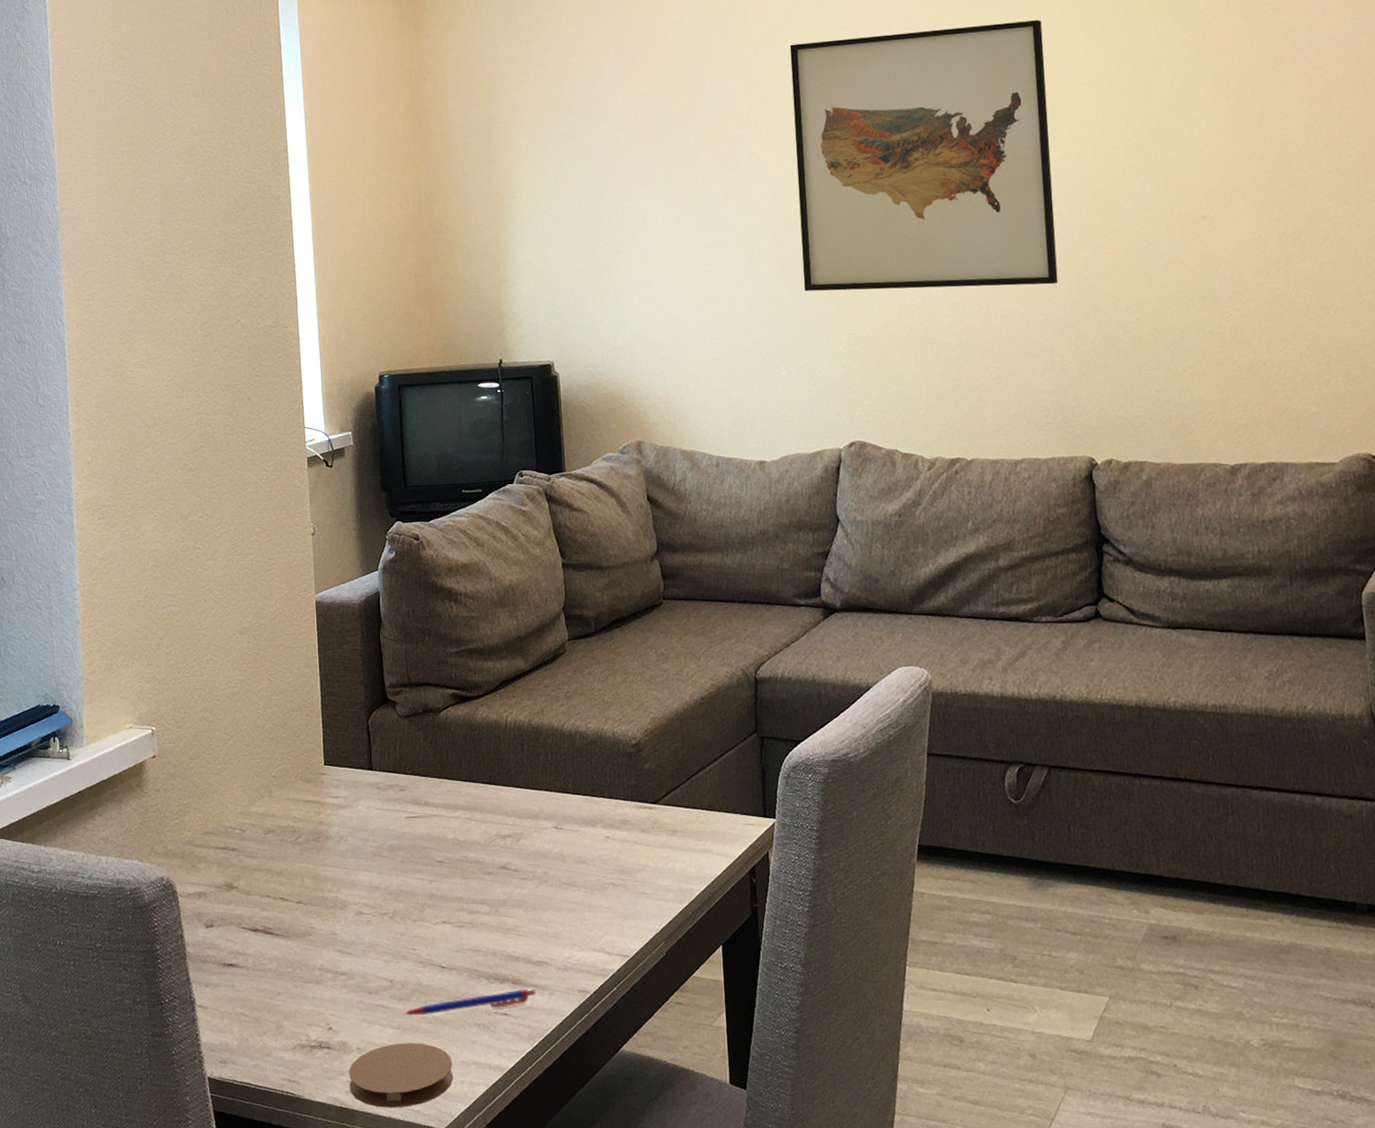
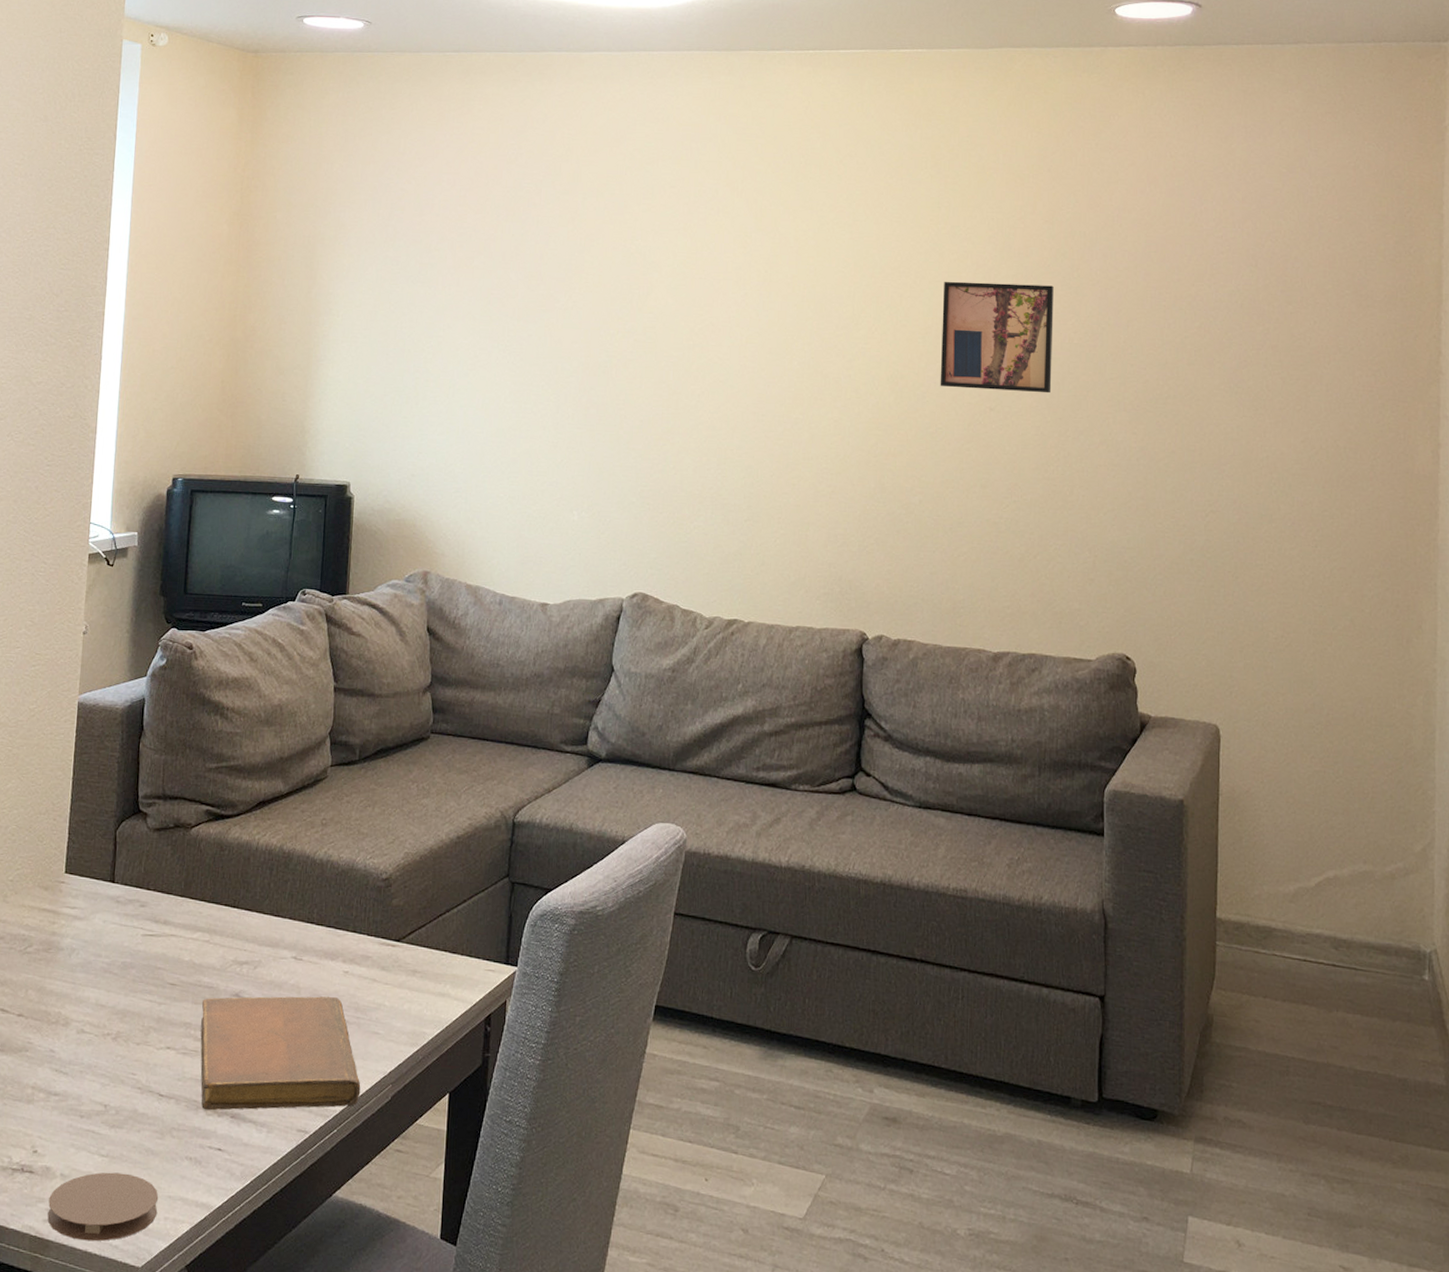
pen: present [403,988,536,1016] -> none [113,1123,254,1145]
notebook: none [470,862,635,978] -> present [200,996,361,1111]
wall art: present [789,19,1058,291] -> none [605,196,859,459]
wall art: none [1140,82,1266,200] -> present [940,281,1054,394]

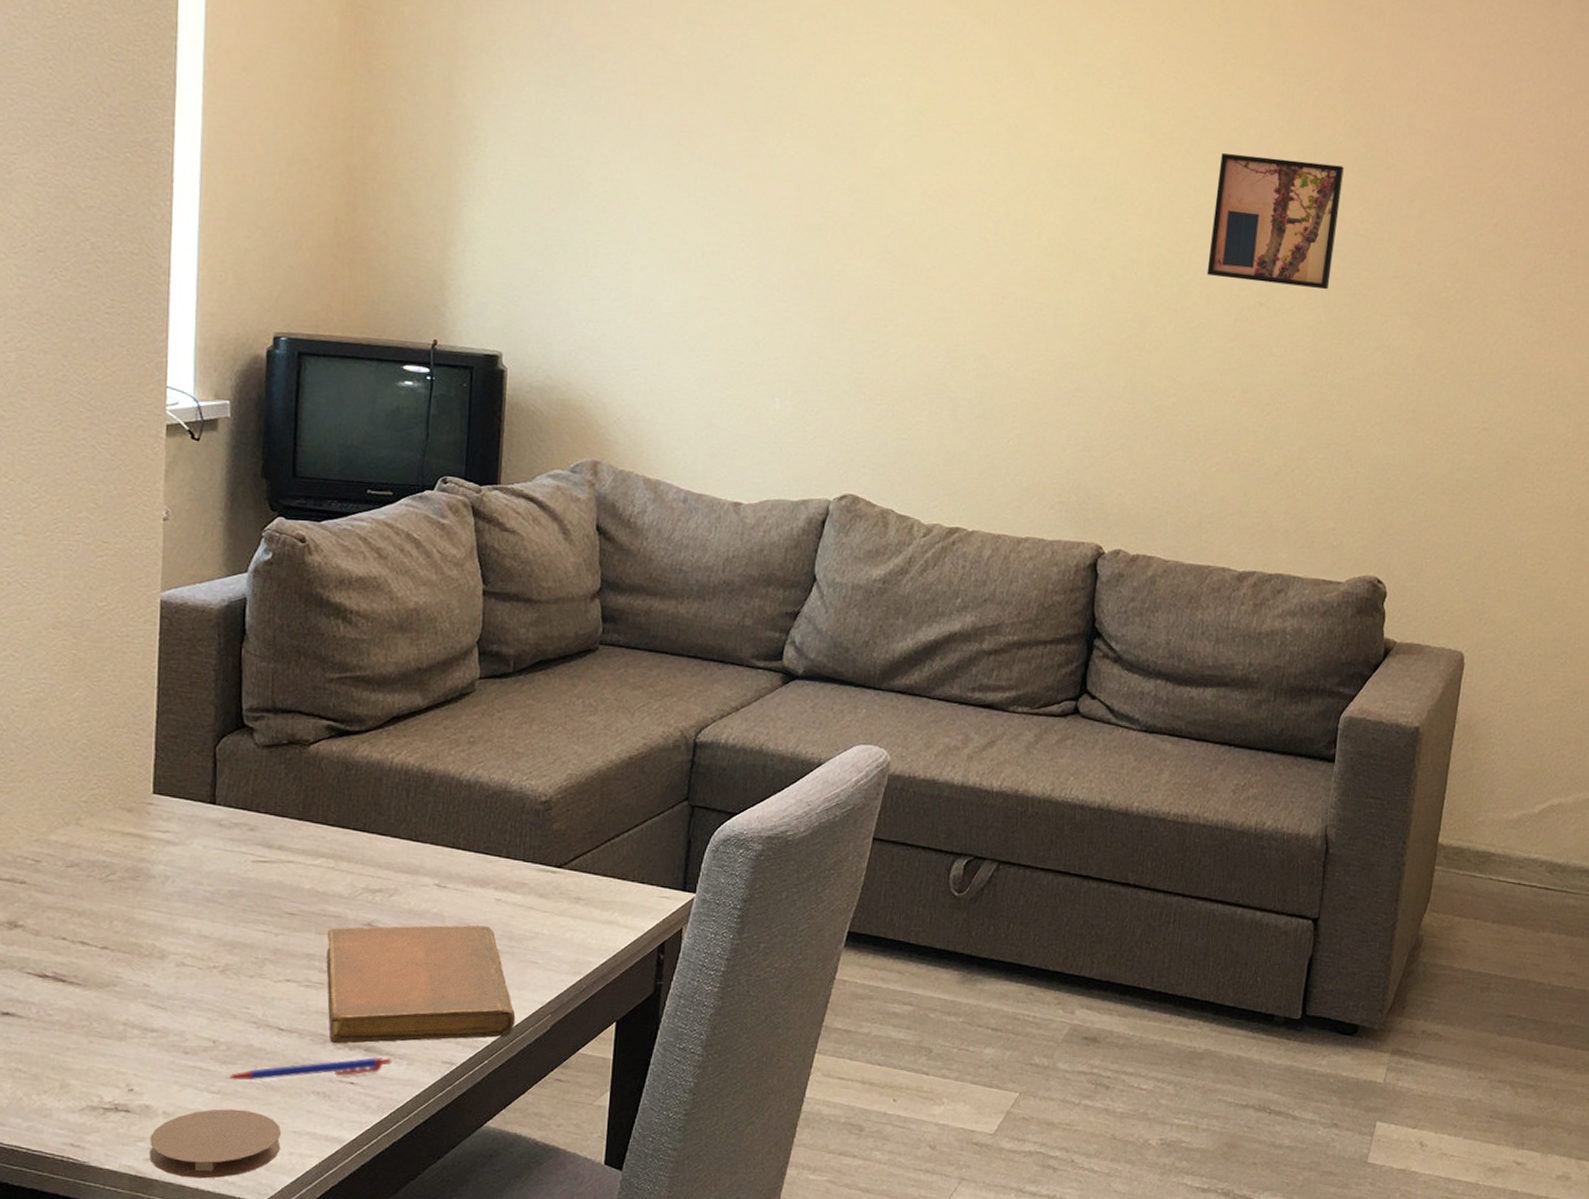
pen: none [113,1123,254,1145] -> present [225,1056,392,1081]

